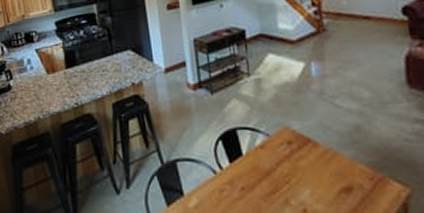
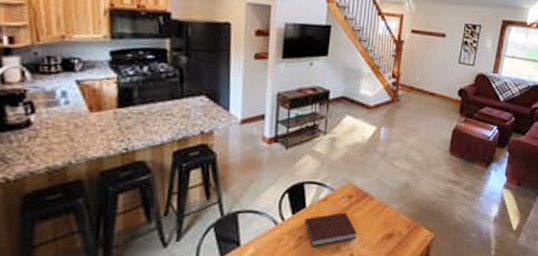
notebook: none [243,160,307,200] -> present [304,212,357,247]

